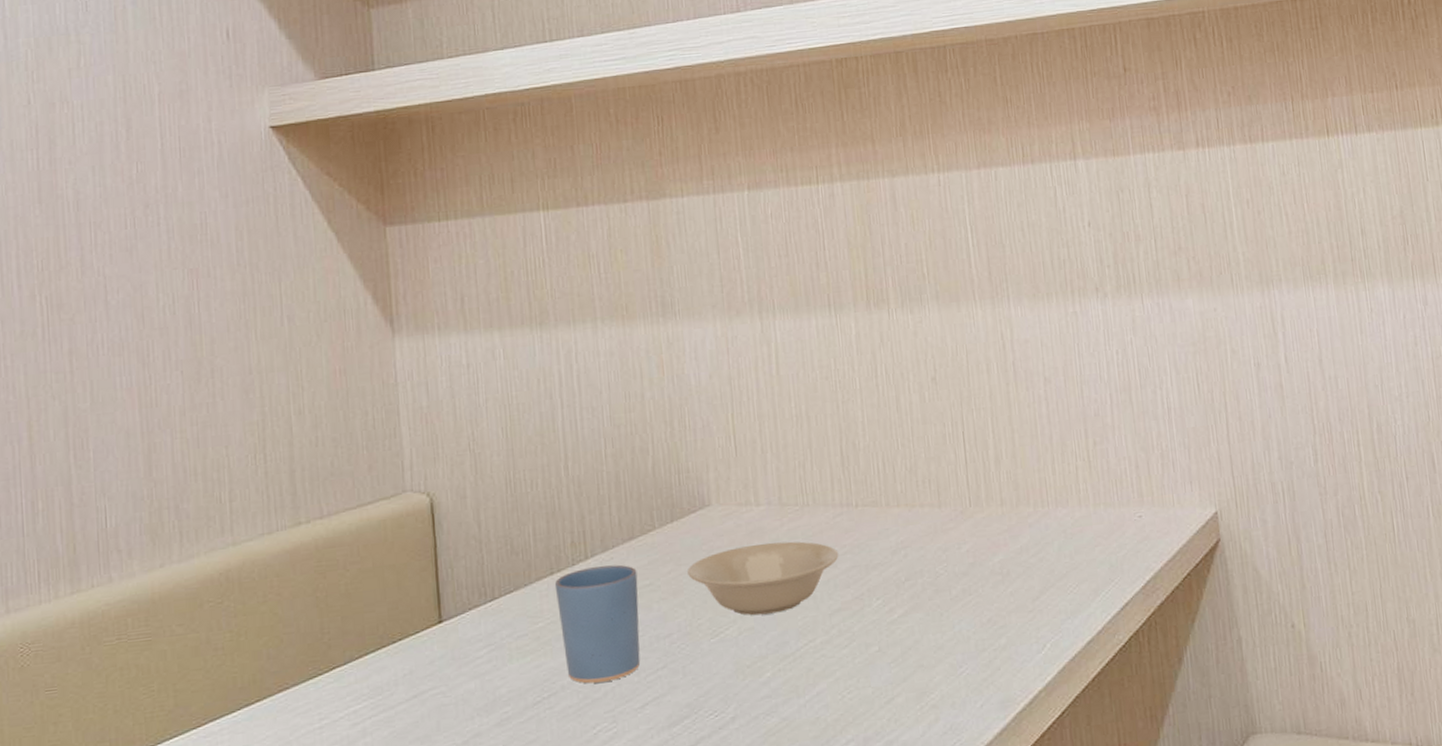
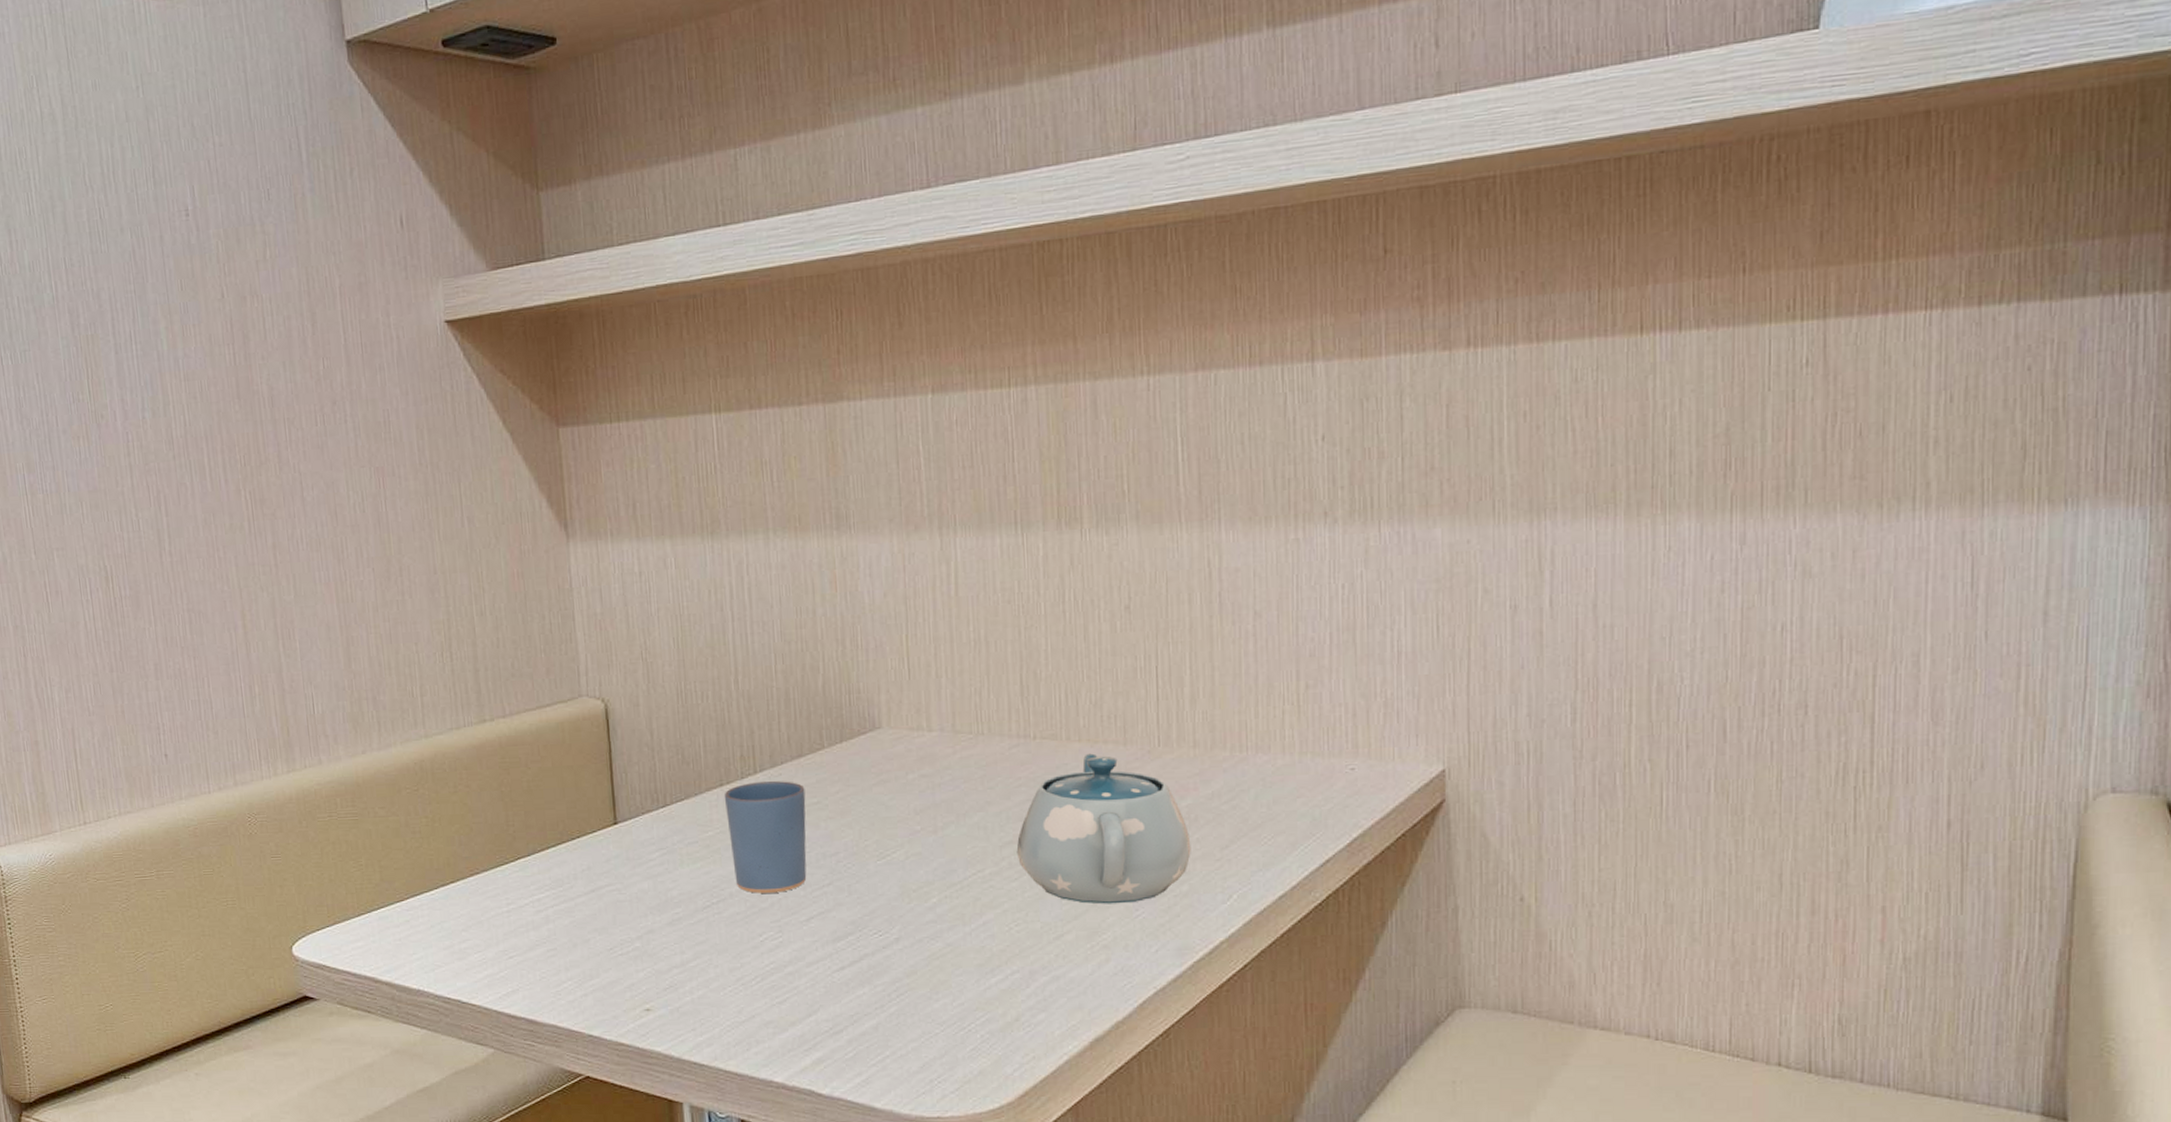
bowl: present [687,541,839,616] -> none [856,769,1013,842]
teapot: none [845,517,1006,665] -> present [1016,753,1191,904]

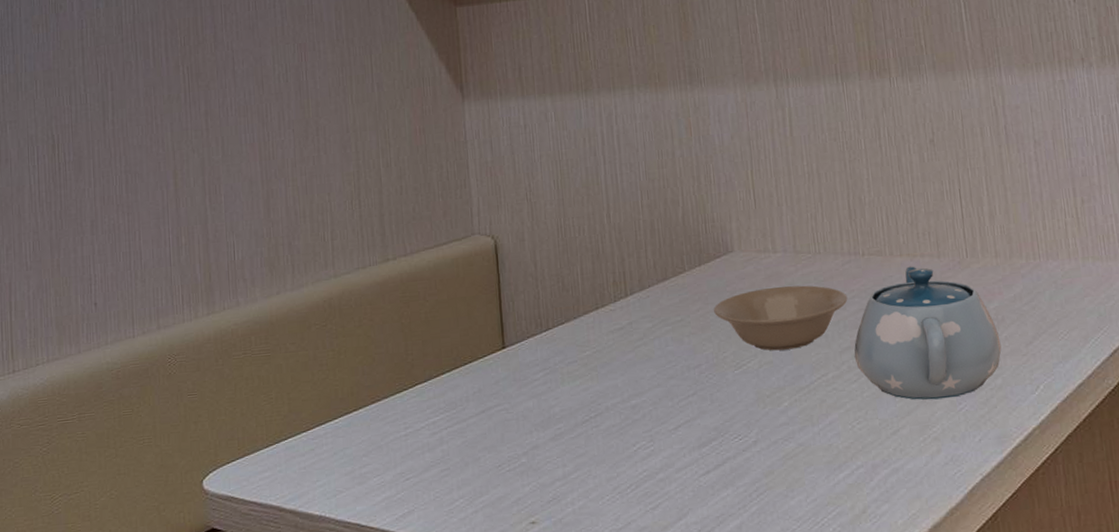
mug: present [724,781,807,893] -> none [599,302,674,406]
bowl: none [856,769,1013,842] -> present [714,285,848,351]

